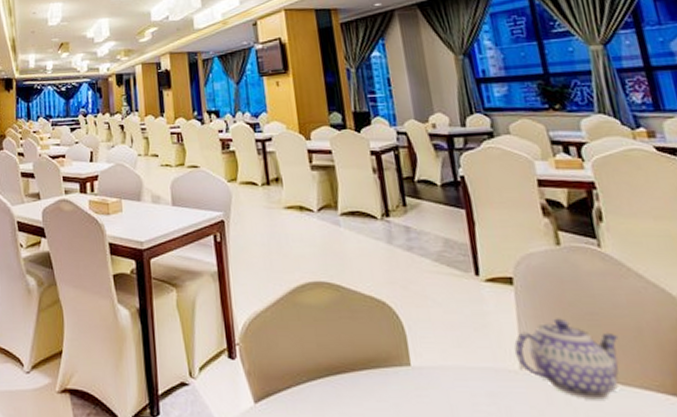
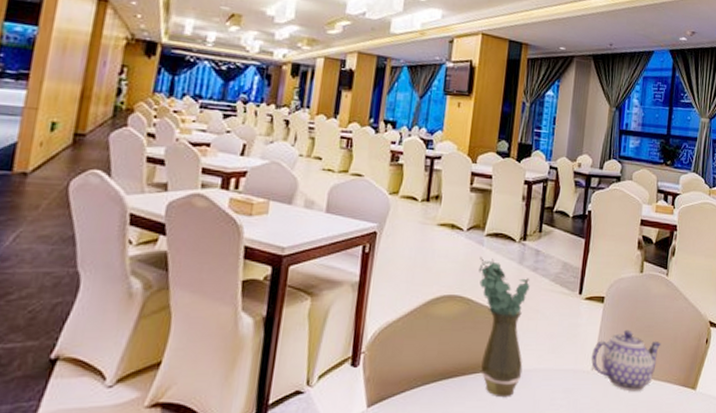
vase: none [339,238,426,400] -> present [478,256,530,398]

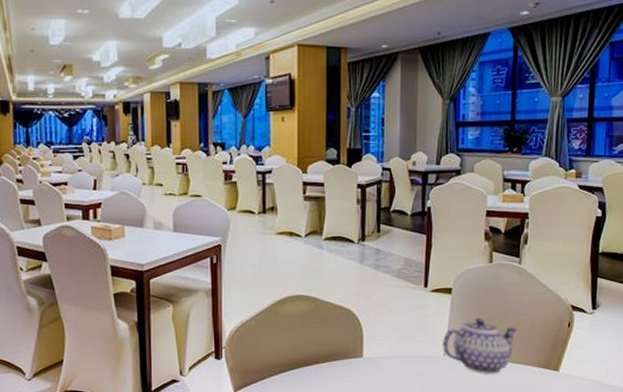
vase: present [478,256,530,398] -> none [320,259,373,382]

